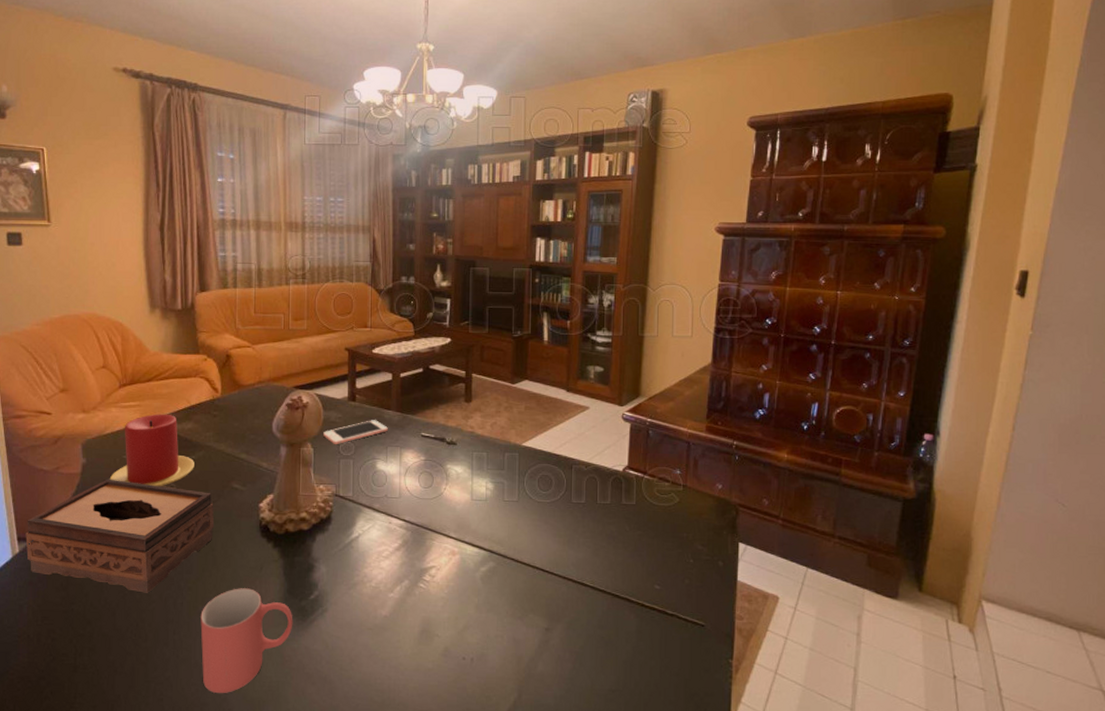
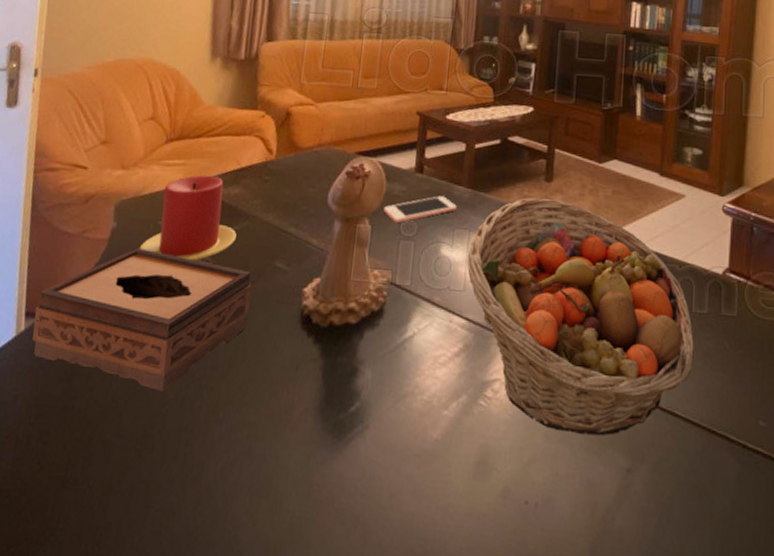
mug: present [200,588,293,693] -> none [212,391,328,529]
fruit basket: none [400,417,599,605] -> present [467,197,694,436]

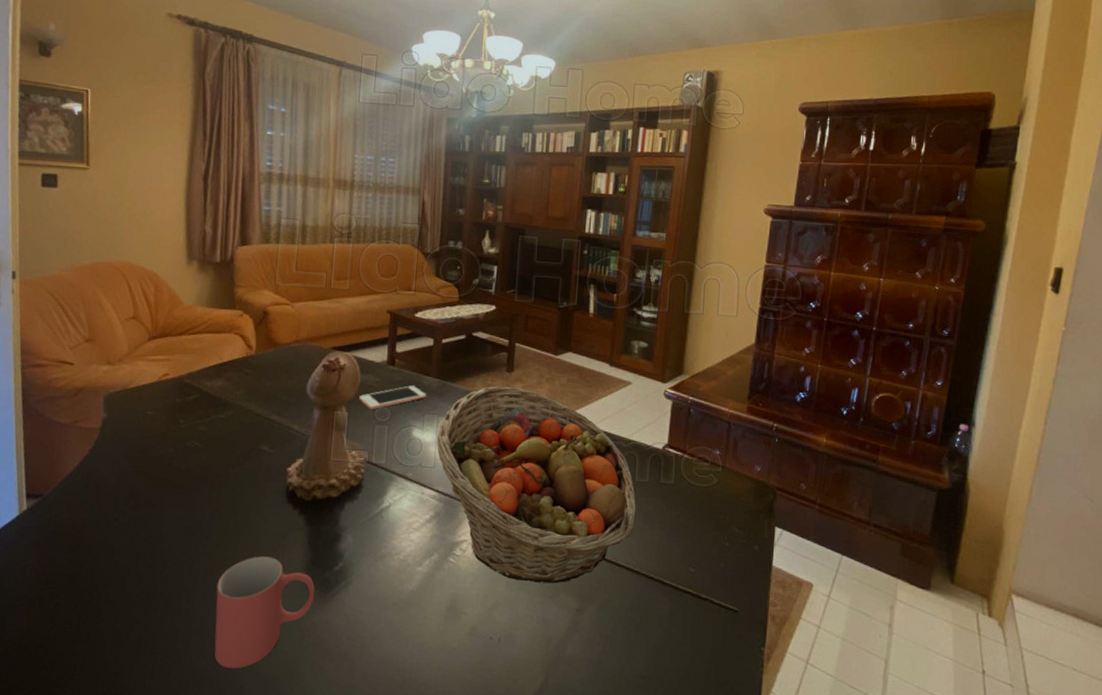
tissue box: present [32,247,252,391] -> none [35,435,240,558]
candle: present [139,175,237,261] -> none [130,369,222,446]
mug: none [212,391,328,529] -> present [214,556,315,668]

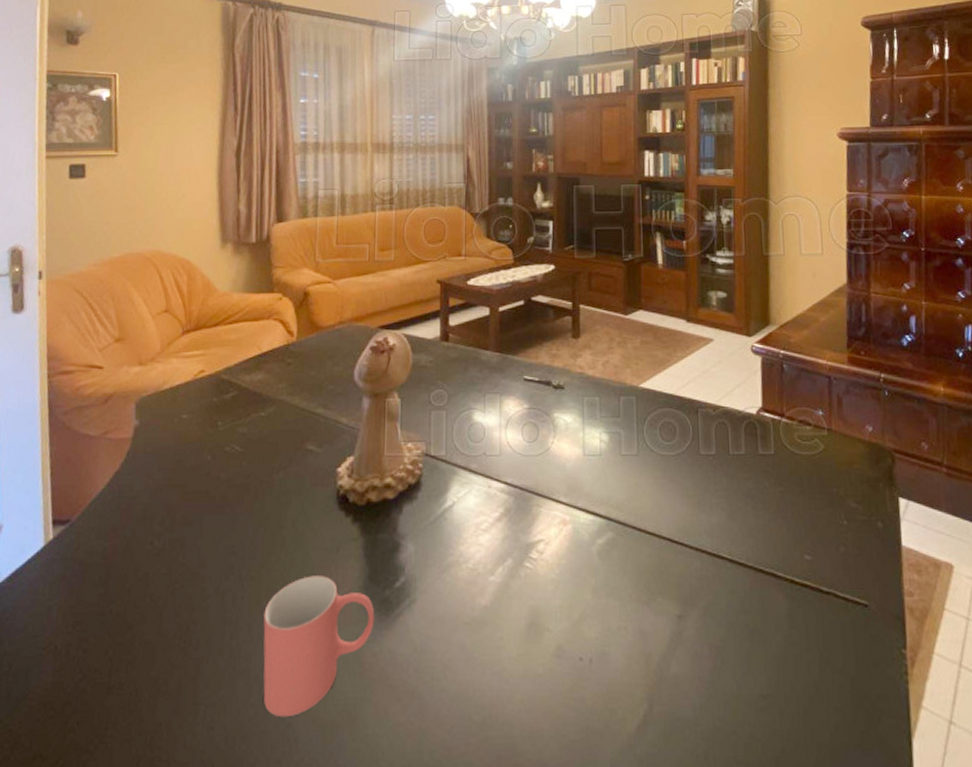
cell phone: present [359,385,426,409] -> none [412,362,486,393]
fruit basket: present [436,386,636,584] -> none [501,356,735,586]

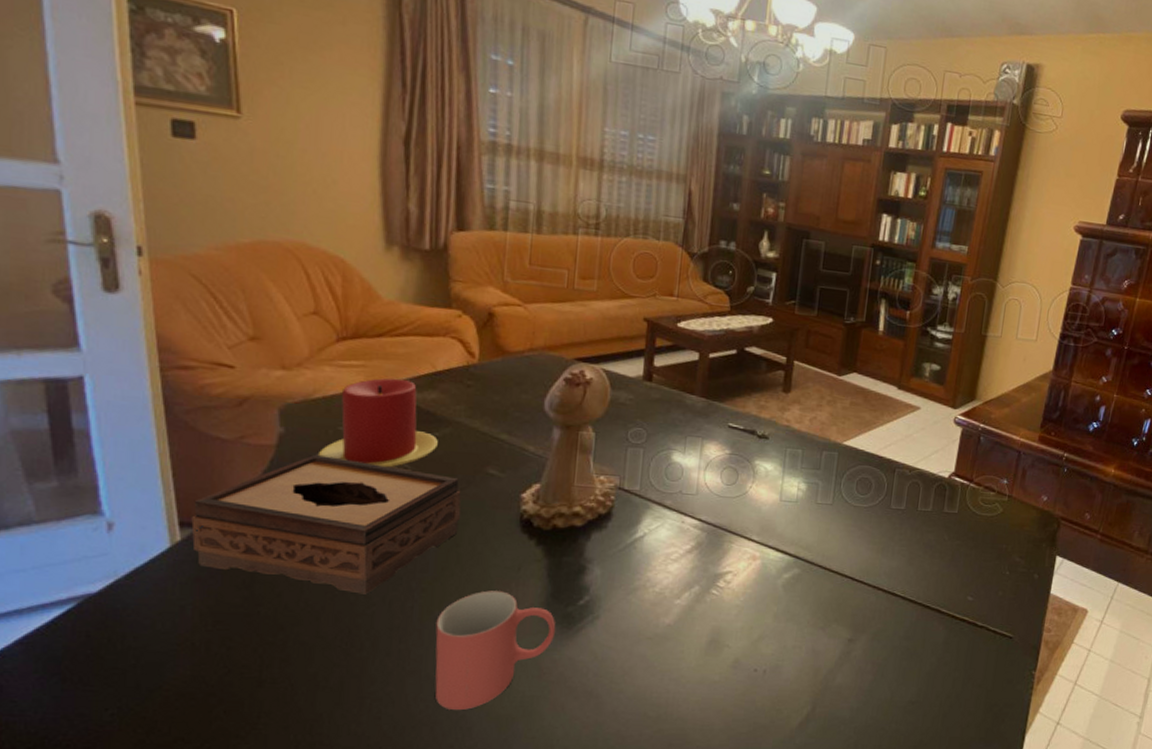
tissue box: none [62,443,285,586] -> present [191,454,461,594]
candle: none [164,363,264,452] -> present [317,378,438,468]

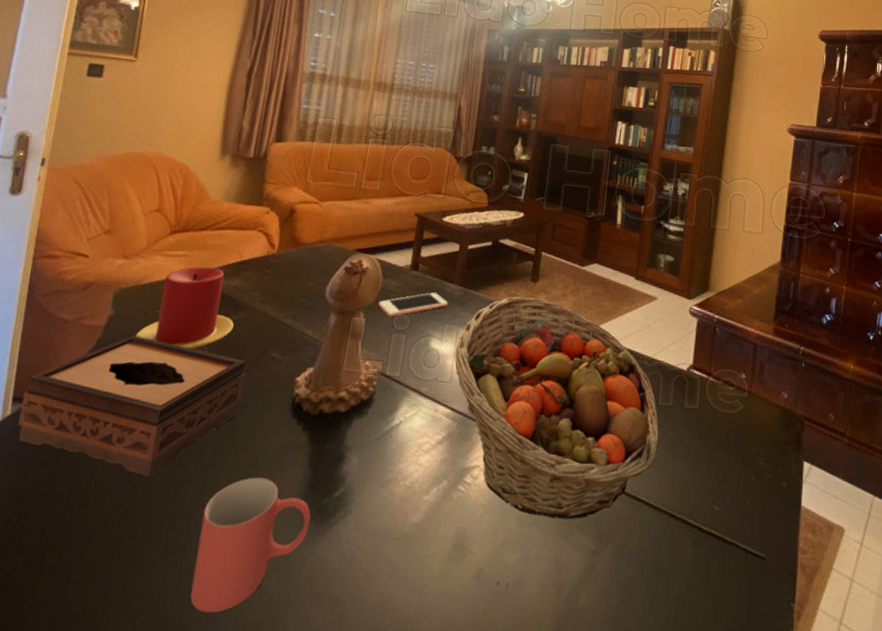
cell phone: none [609,404,689,430] -> present [378,292,448,316]
fruit basket: none [700,407,917,614] -> present [454,296,659,520]

